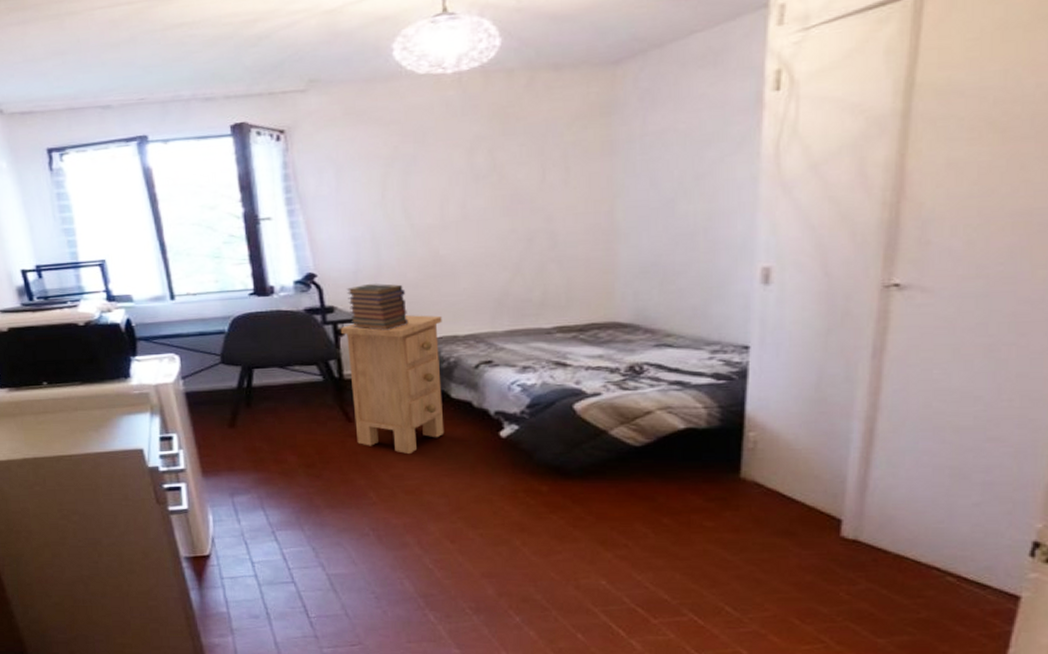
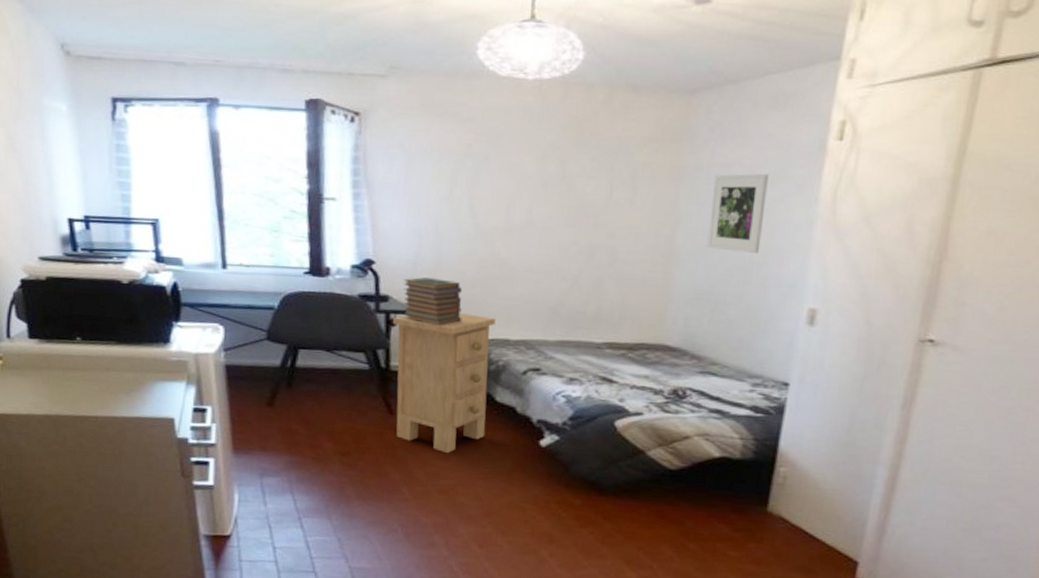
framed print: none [648,135,705,219] -> present [707,173,769,254]

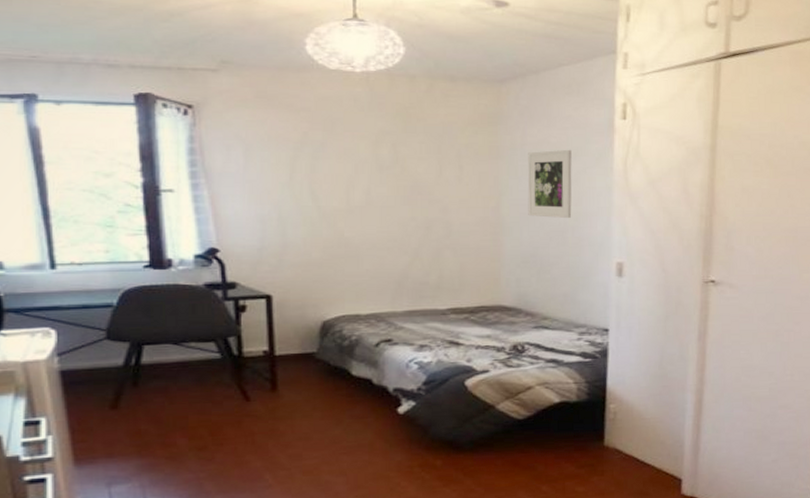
nightstand: present [392,313,496,454] -> none [241,293,345,434]
book stack: present [403,277,462,326] -> none [250,262,312,308]

